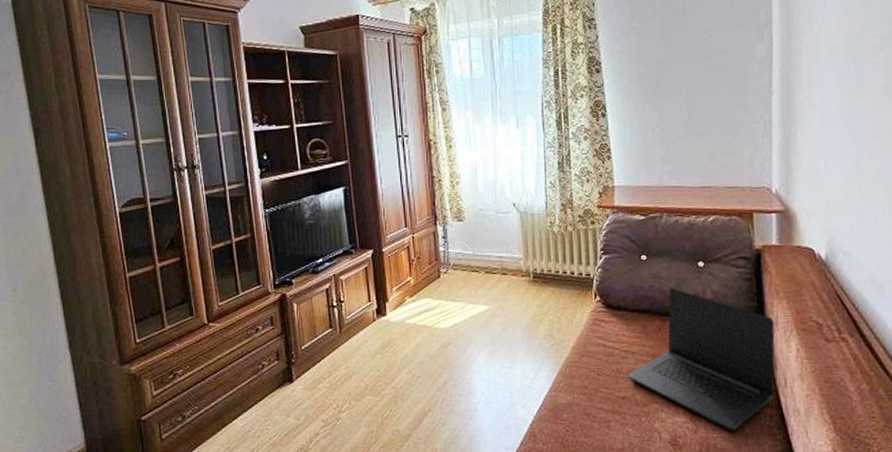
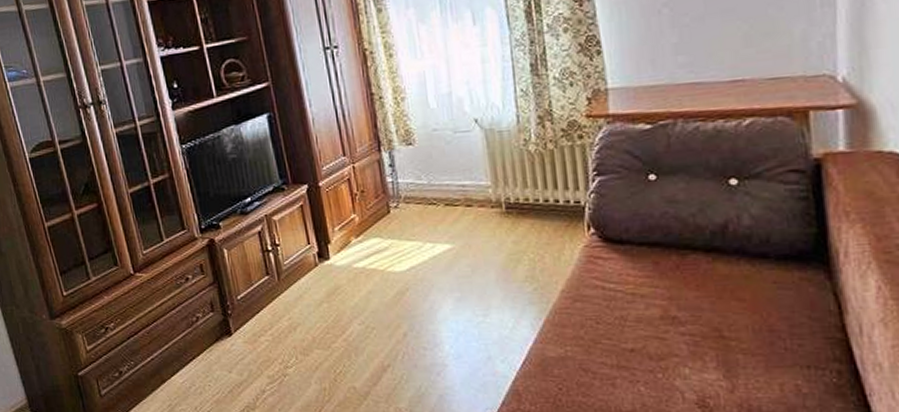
laptop: present [629,288,775,432] -> none [637,214,844,391]

